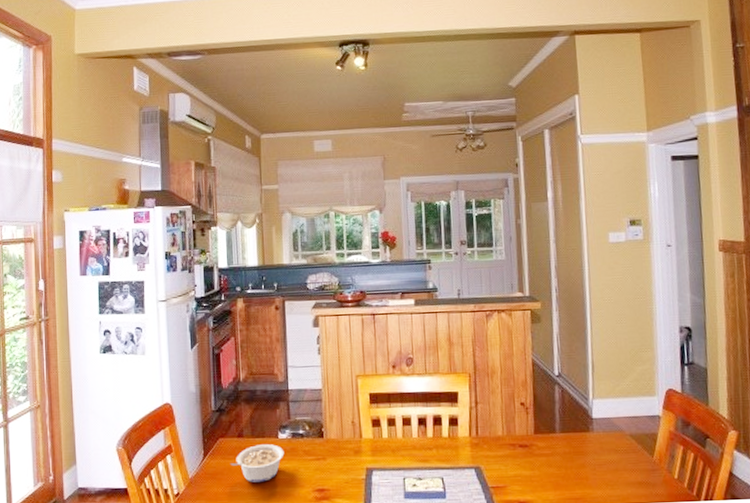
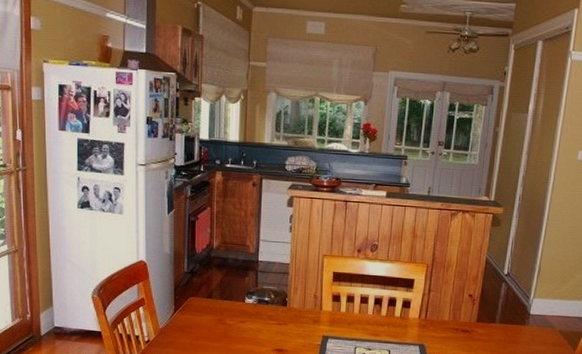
legume: present [230,444,285,482] -> none [198,306,250,338]

